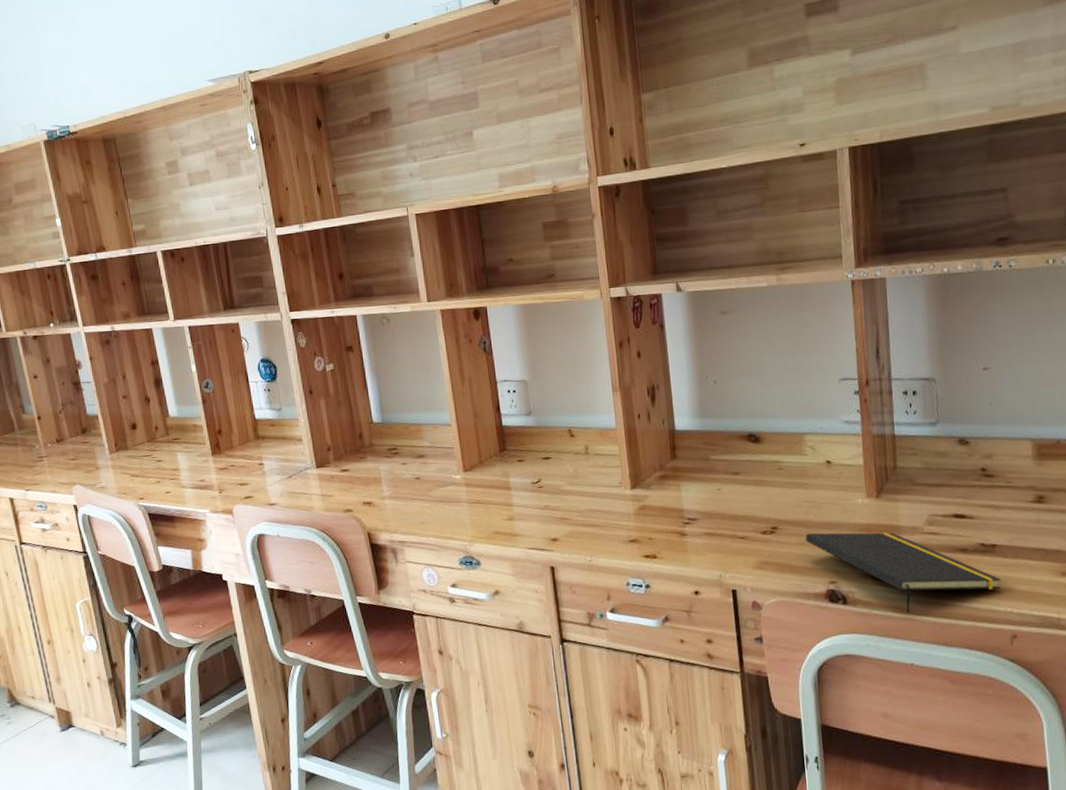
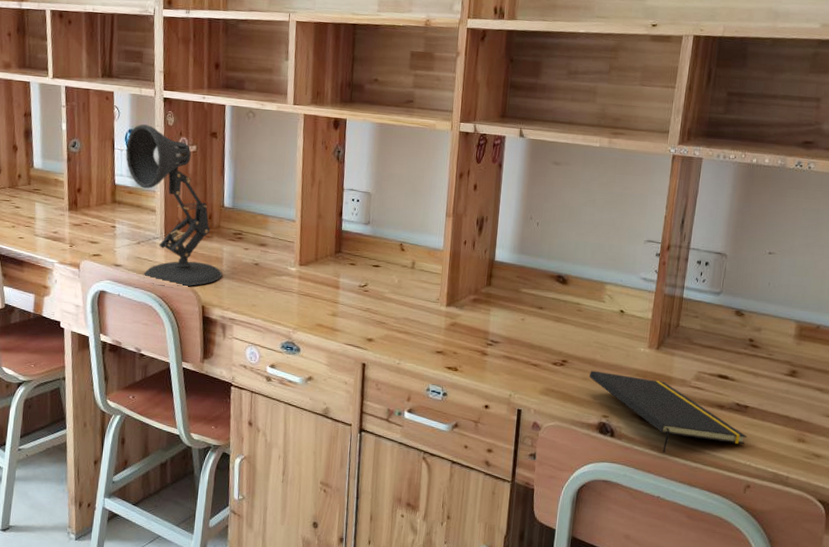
desk lamp: none [260,351,384,516] -> present [126,124,223,287]

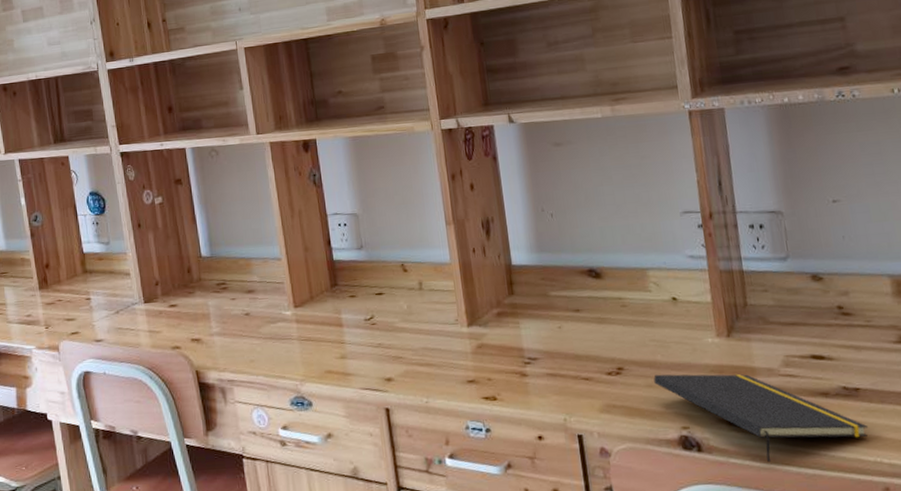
desk lamp: present [126,124,223,287] -> none [89,184,213,353]

